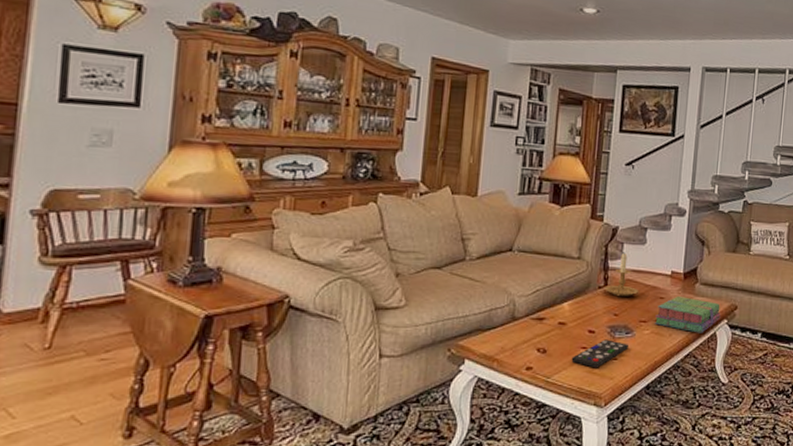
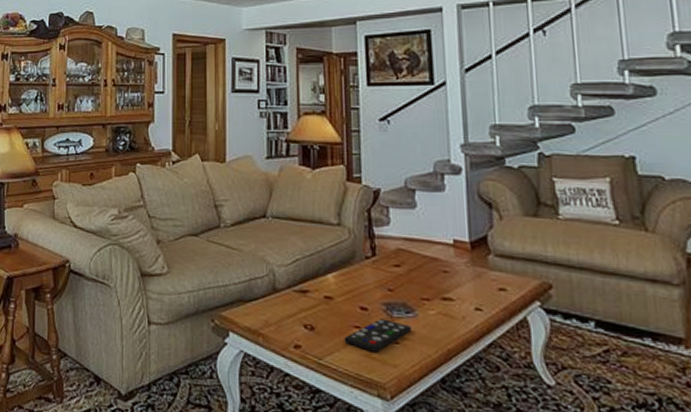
candle holder: present [605,252,639,296] -> none [373,217,416,269]
stack of books: present [654,296,721,333] -> none [439,270,530,318]

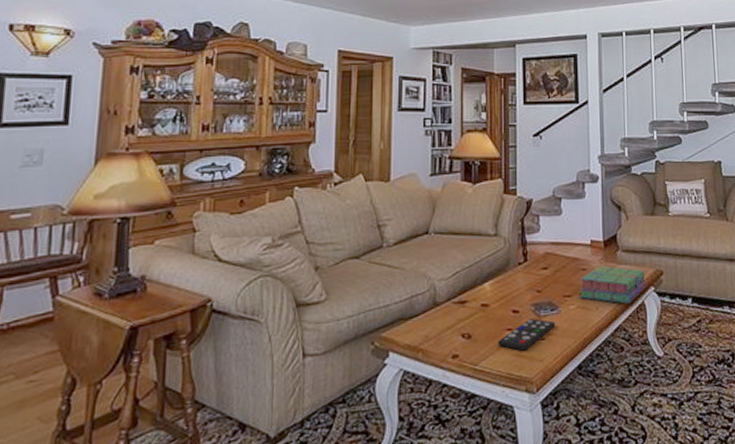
stack of books: none [439,270,530,318] -> present [578,266,647,304]

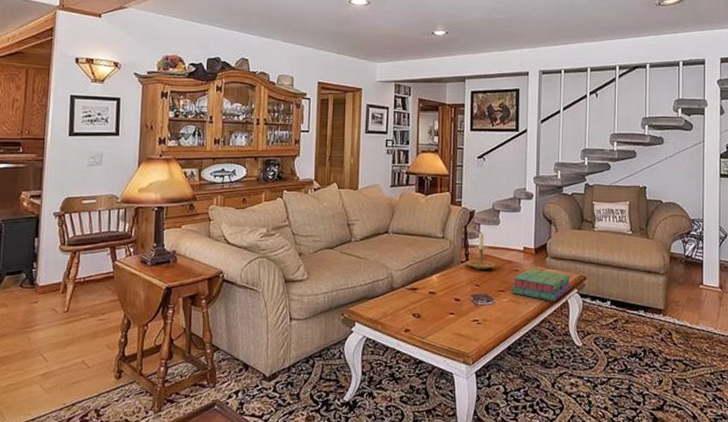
remote control: present [498,318,555,351] -> none [442,306,490,331]
candle holder: none [525,225,560,271] -> present [466,232,496,269]

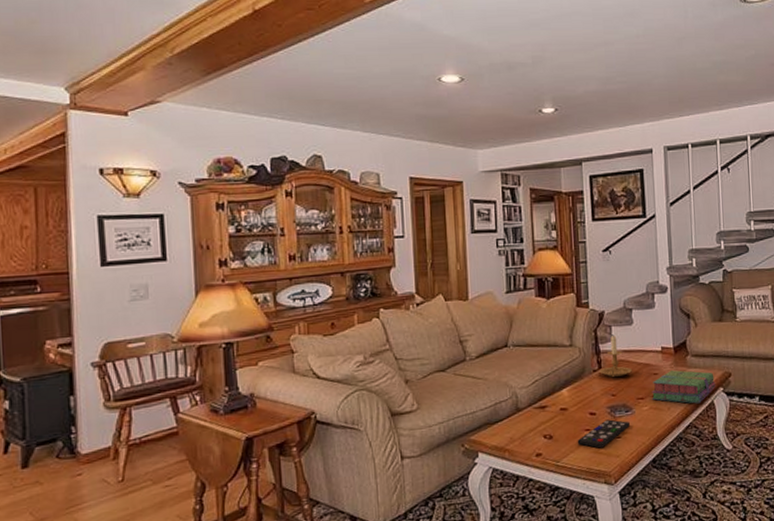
remote control: none [442,306,490,331] -> present [577,419,630,448]

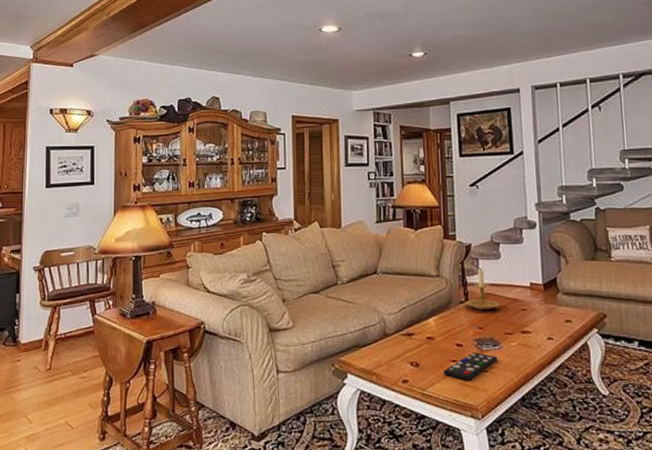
stack of books: present [651,370,716,404] -> none [519,307,590,344]

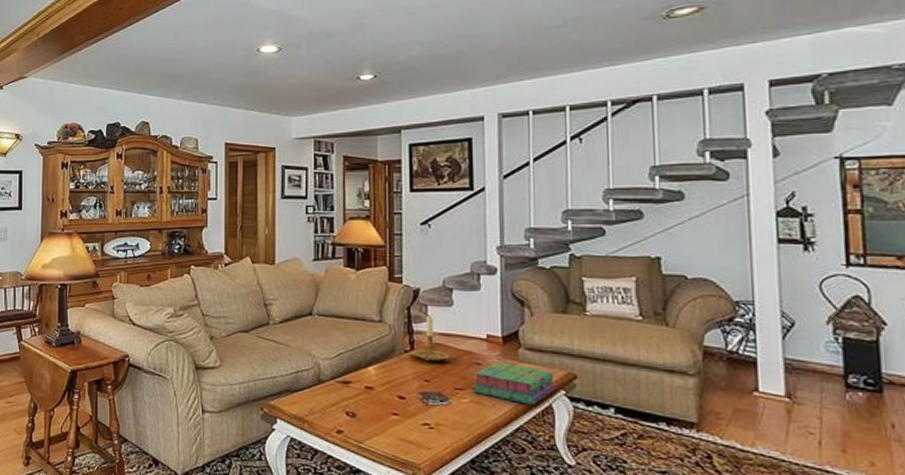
remote control: present [443,352,497,381] -> none [383,406,445,437]
stack of books: none [519,307,590,344] -> present [472,363,556,405]

